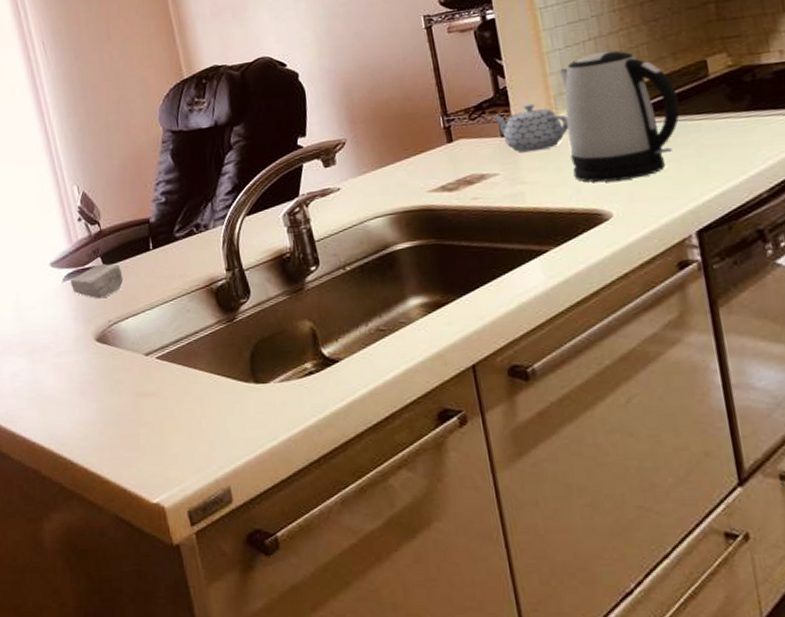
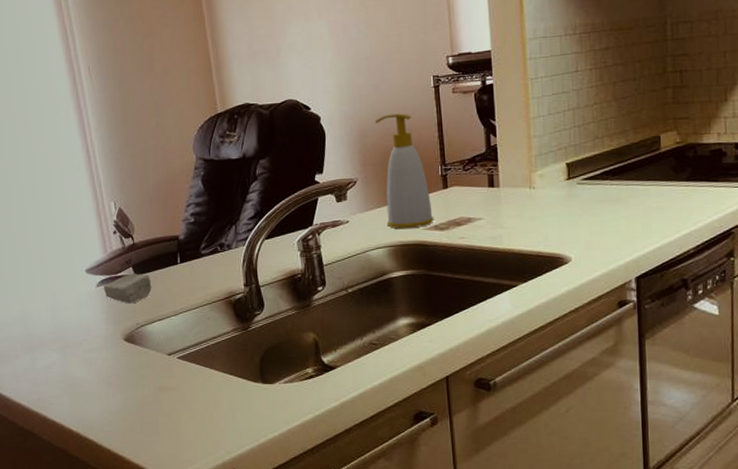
soap bottle: none [360,61,440,194] -> present [374,113,434,230]
teapot: present [491,103,569,153] -> none [482,160,545,202]
kettle: present [558,50,680,183] -> none [541,121,635,232]

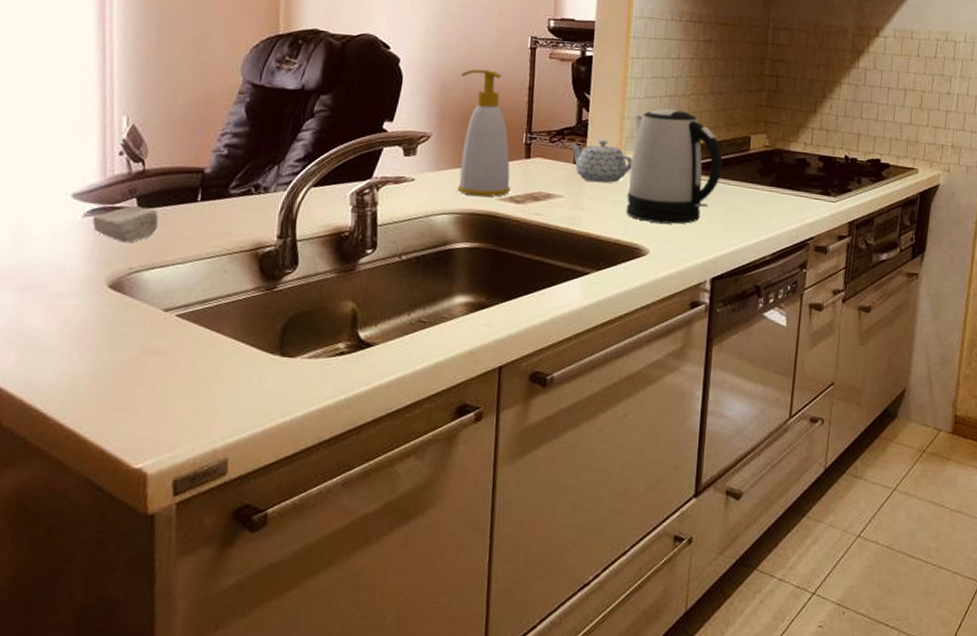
teapot: none [482,160,545,202] -> present [569,139,633,183]
kettle: none [541,121,635,232] -> present [626,109,723,224]

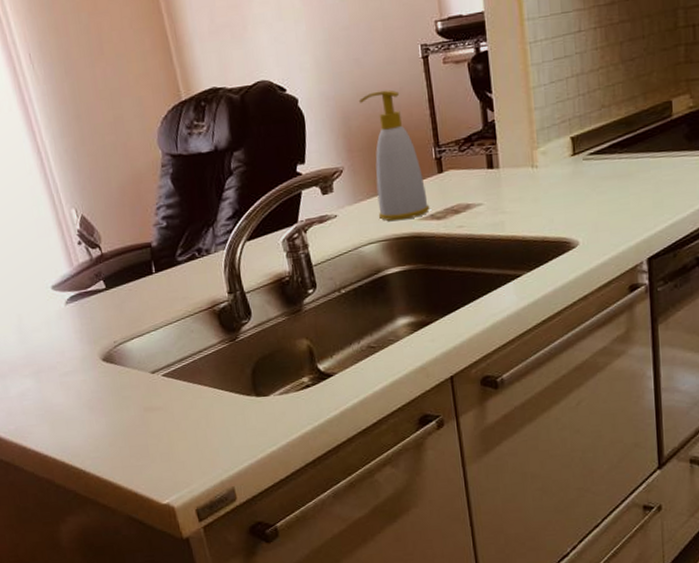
soap bar: present [92,205,159,243] -> none [73,286,127,321]
teapot: present [569,139,633,183] -> none [479,137,548,184]
kettle: present [626,109,723,224] -> none [542,88,645,214]

